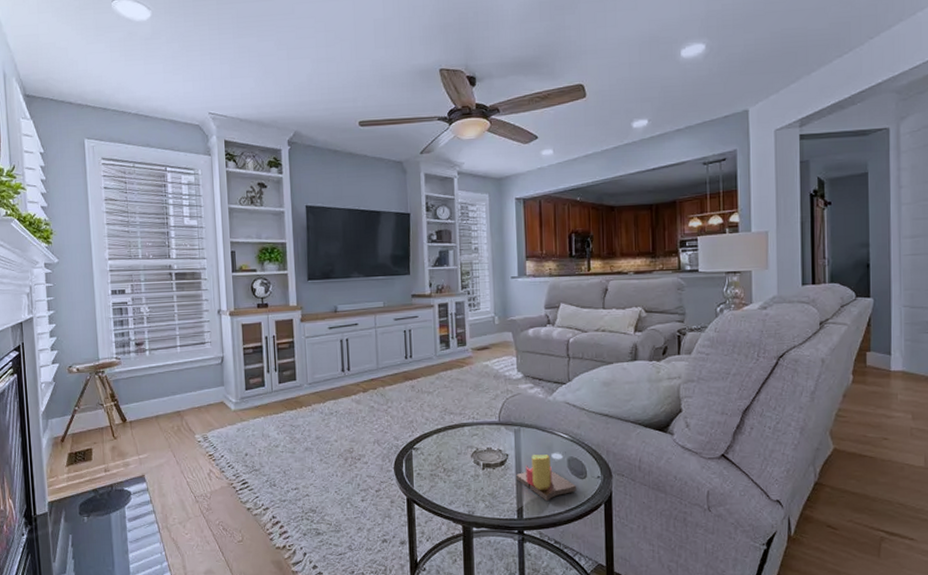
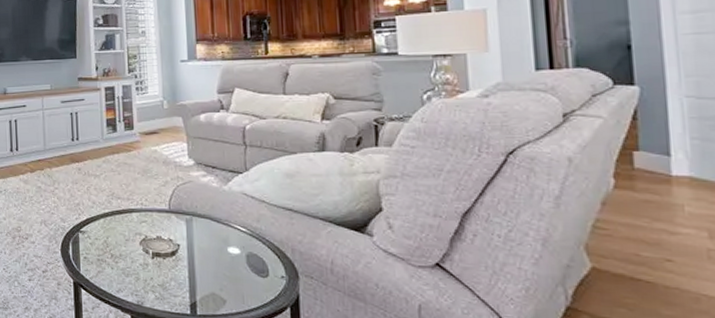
candle: present [516,454,576,501] -> none [188,246,257,298]

